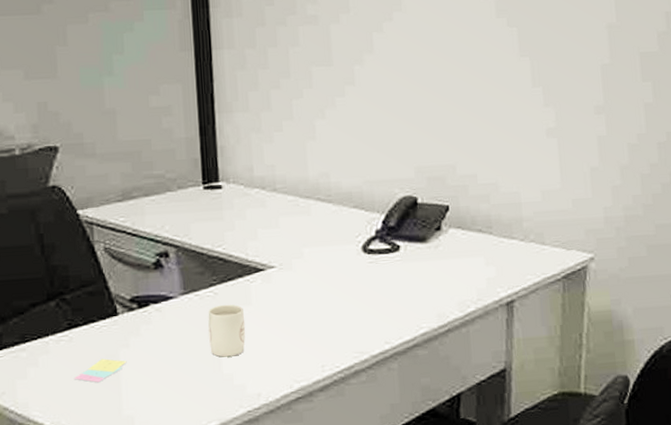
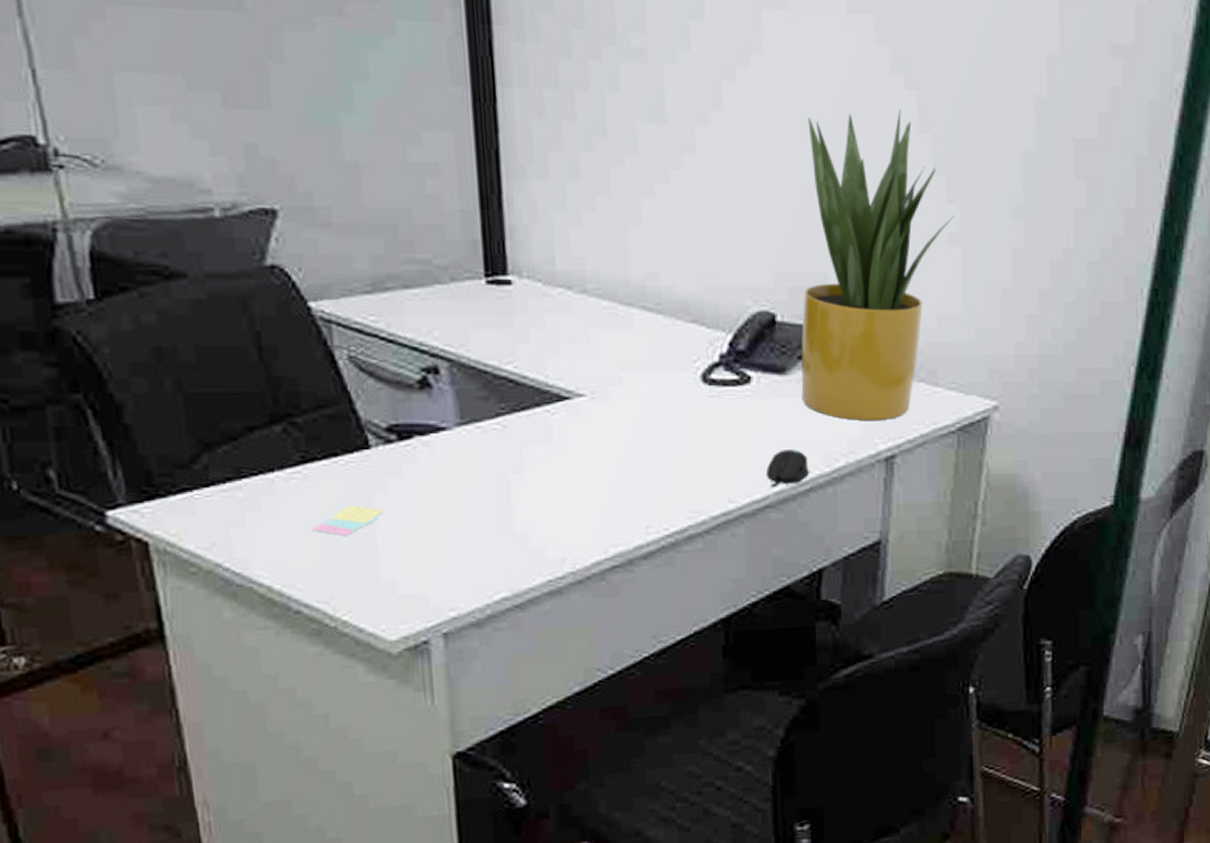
mug: present [208,304,246,357] -> none [494,441,545,510]
computer mouse: none [414,300,447,331] -> present [766,449,809,488]
planter: none [436,42,551,275] -> present [801,110,955,420]

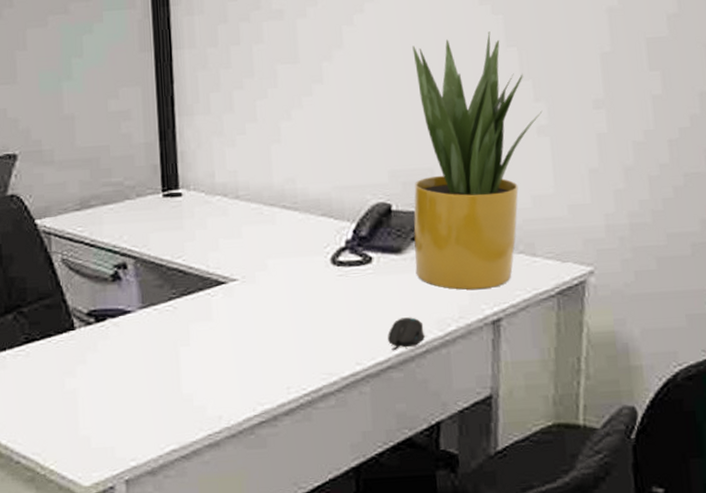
sticky notes: present [311,505,384,537] -> none [30,375,84,401]

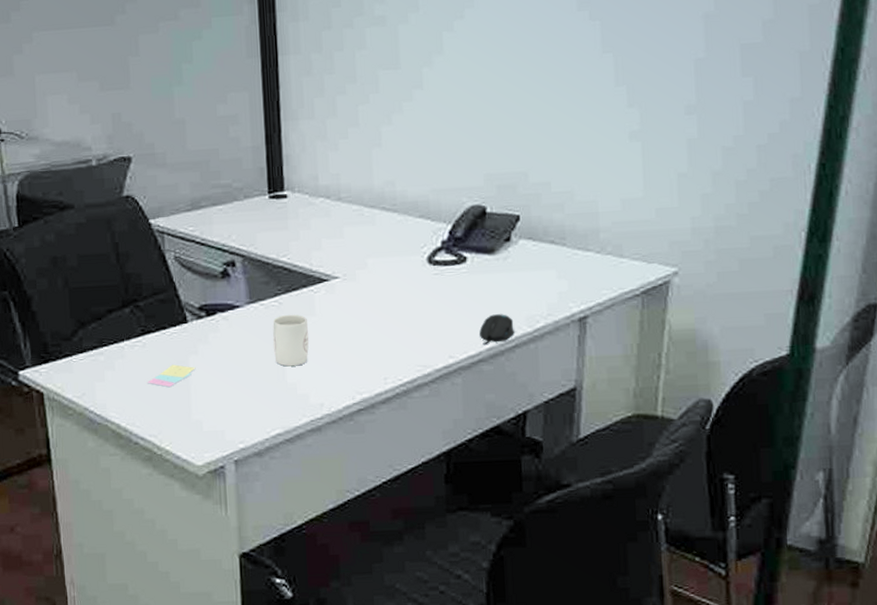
sticky notes: none [30,375,84,401] -> present [147,364,196,388]
mug: none [166,319,206,376] -> present [272,314,309,367]
planter: present [412,31,543,290] -> none [506,37,635,289]

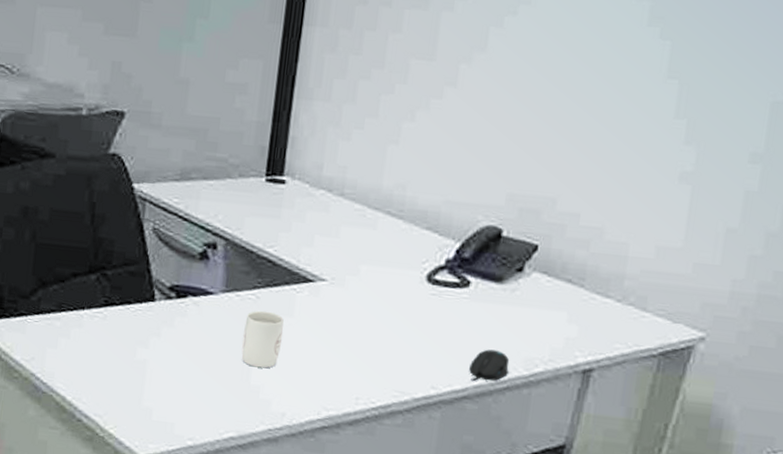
sticky notes: present [147,364,196,388] -> none [101,343,156,368]

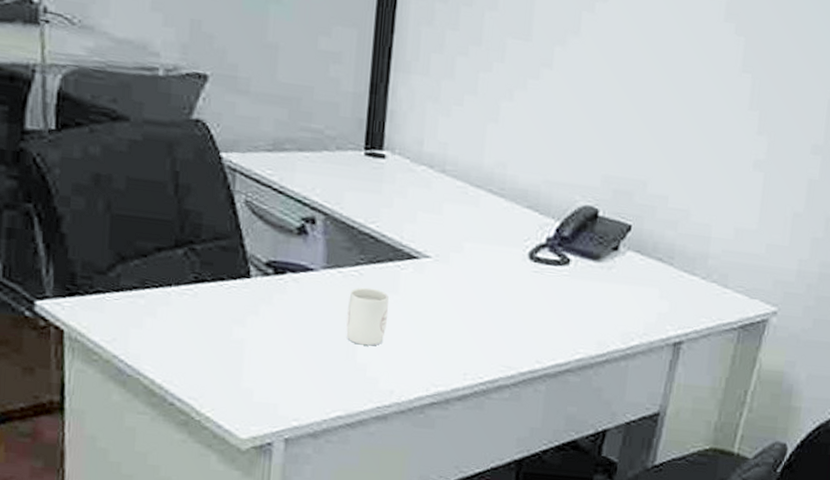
computer mouse: present [469,349,510,382] -> none [571,324,608,356]

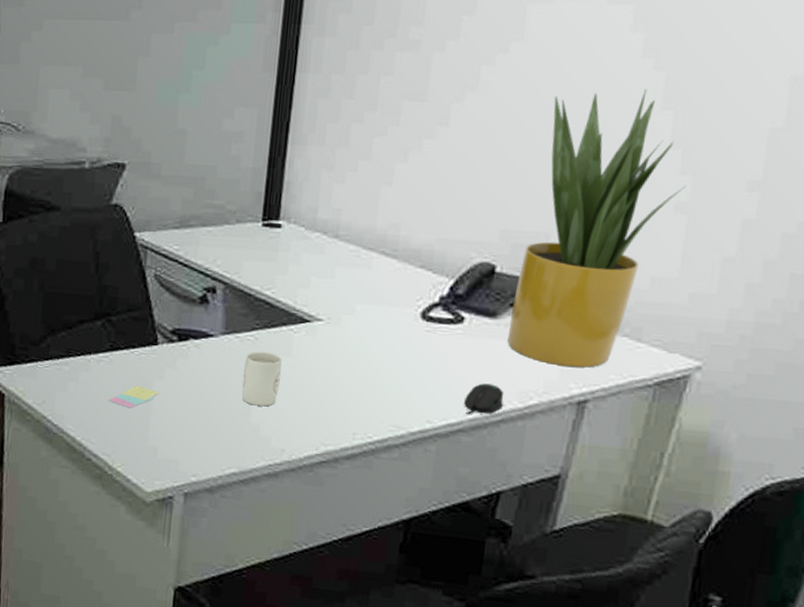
sticky notes: none [193,322,254,348] -> present [108,385,159,409]
computer mouse: none [571,324,608,356] -> present [464,383,504,415]
planter: none [610,49,763,311] -> present [507,89,686,368]

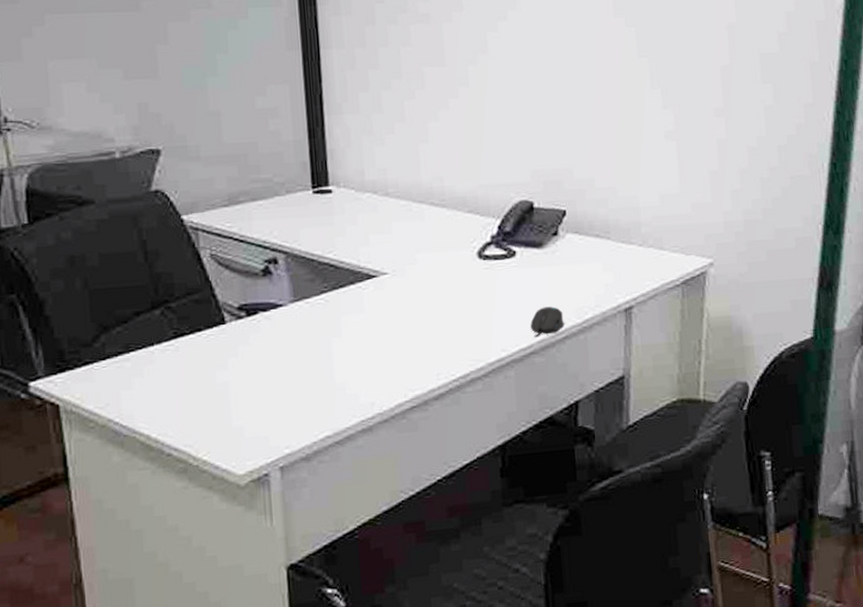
sticky notes: present [108,385,159,409] -> none [180,368,236,393]
mug: present [242,351,282,407] -> none [319,312,358,366]
planter: present [507,89,686,368] -> none [552,42,670,281]

